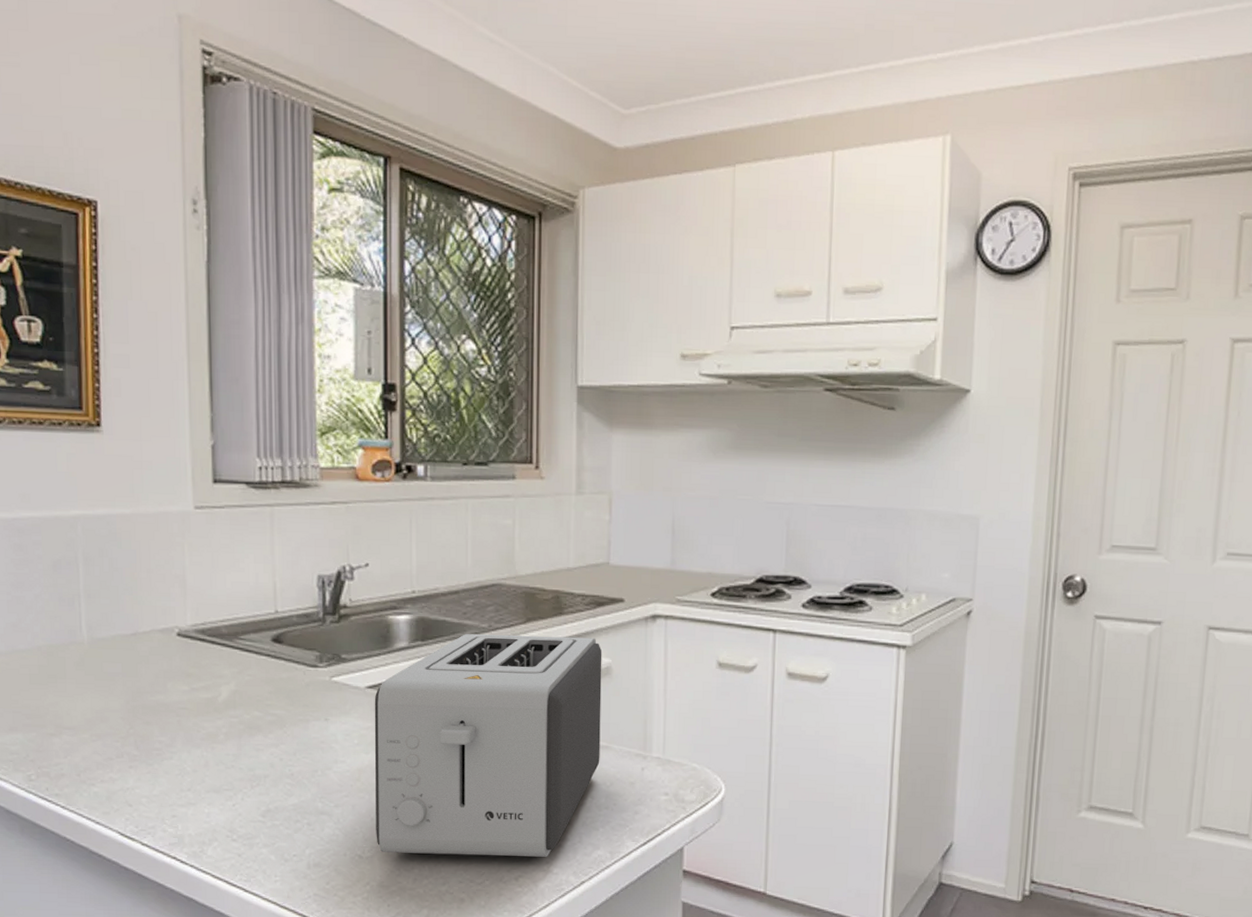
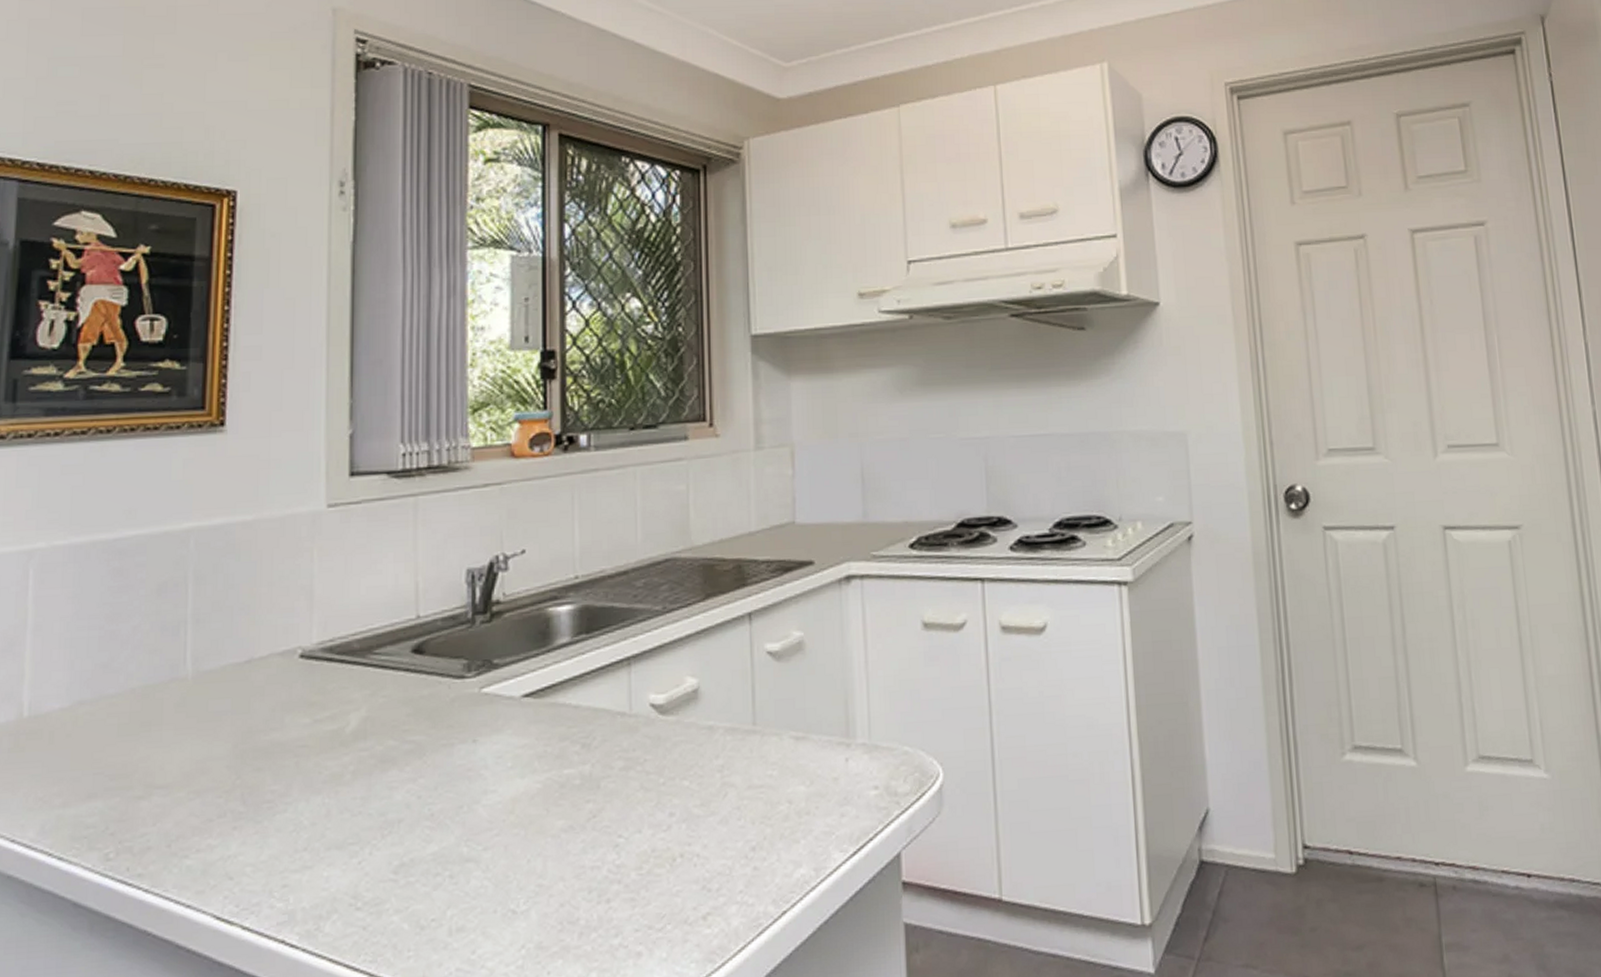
toaster: present [374,634,602,858] -> none [531,609,797,903]

